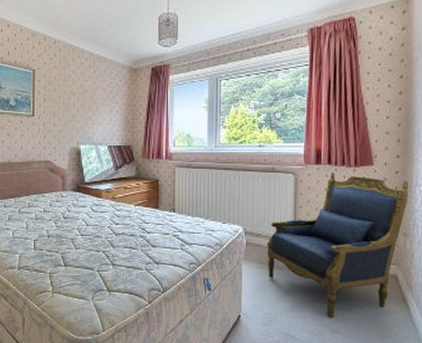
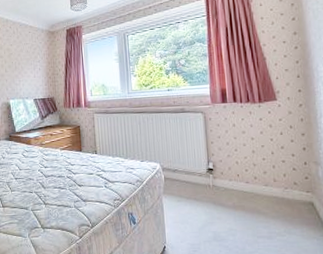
armchair: present [267,171,409,318] -> none [184,108,315,246]

